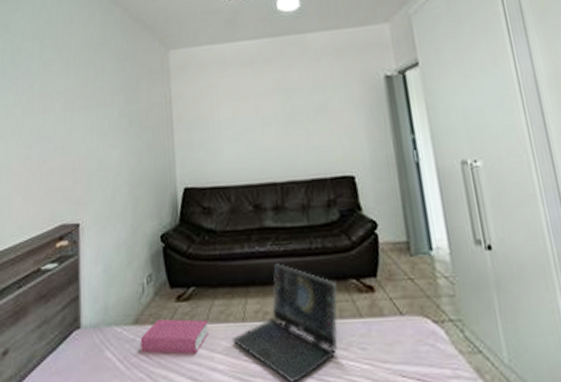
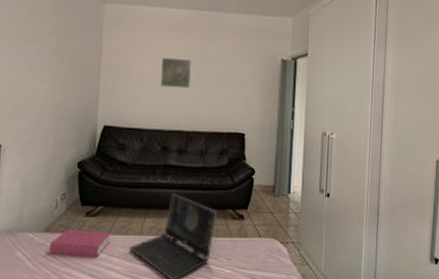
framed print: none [239,96,276,133] -> present [161,57,191,89]

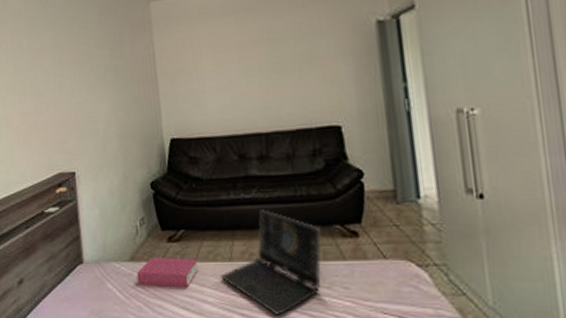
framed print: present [161,57,191,89] -> none [222,46,261,85]

